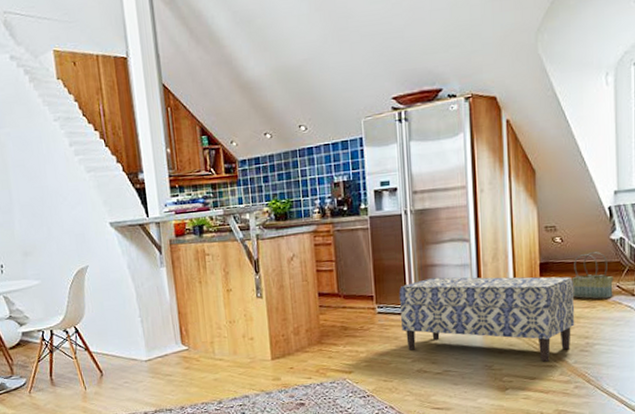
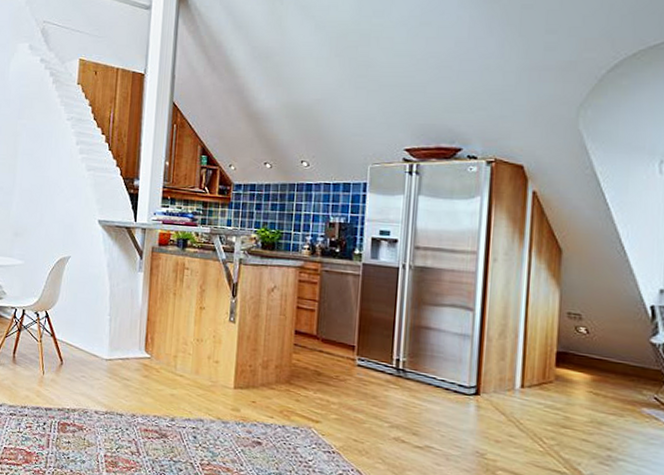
bench: present [399,276,575,362] -> none [382,341,598,466]
basket: present [572,252,613,299] -> none [595,352,650,410]

